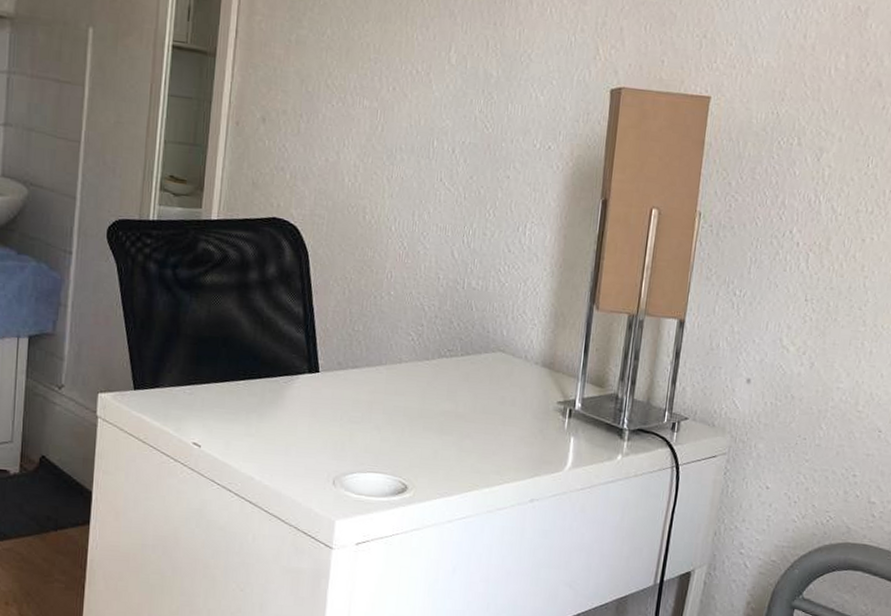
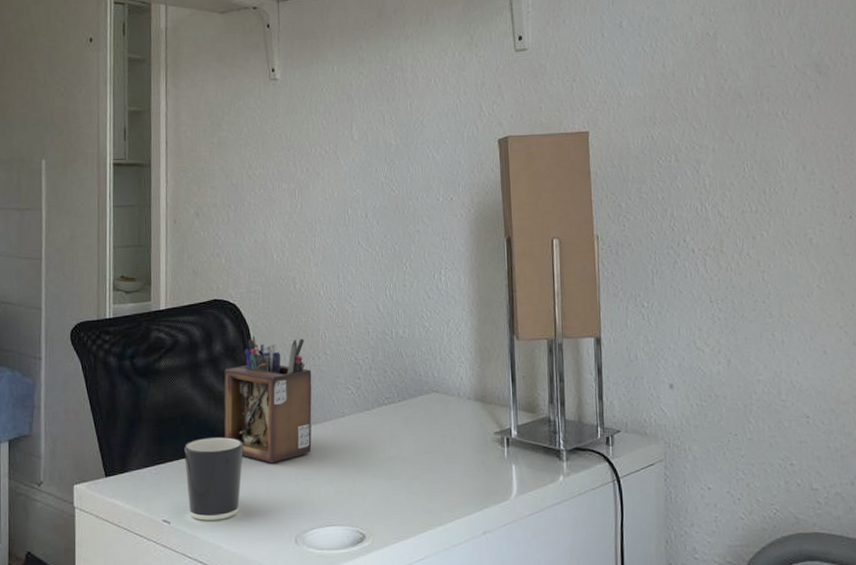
mug: none [222,363,289,451] -> present [184,436,243,521]
desk organizer: none [268,263,372,401] -> present [224,335,312,463]

